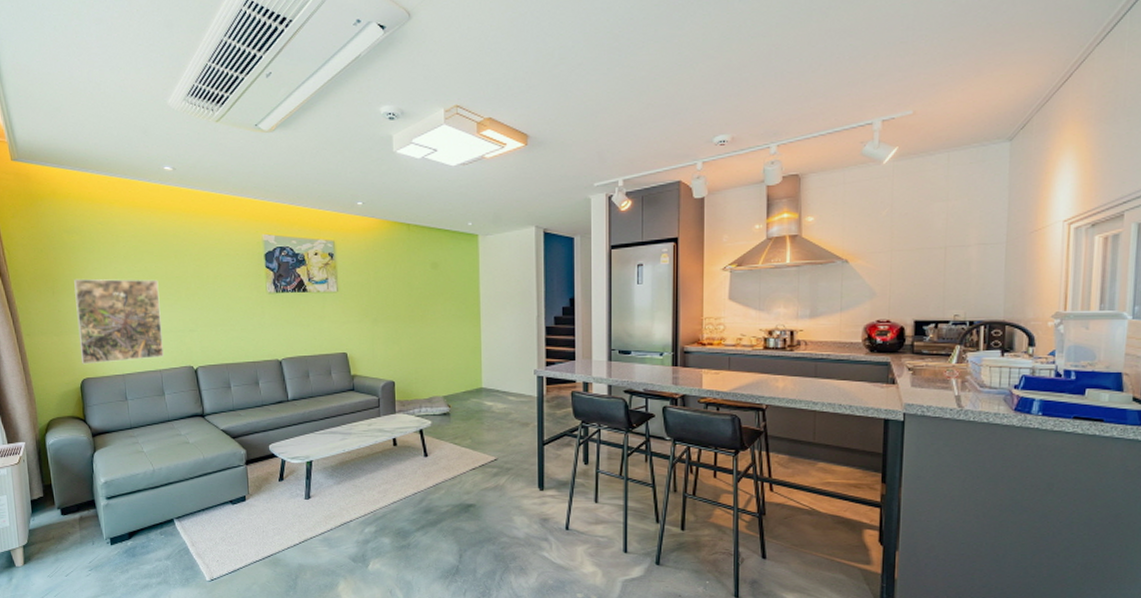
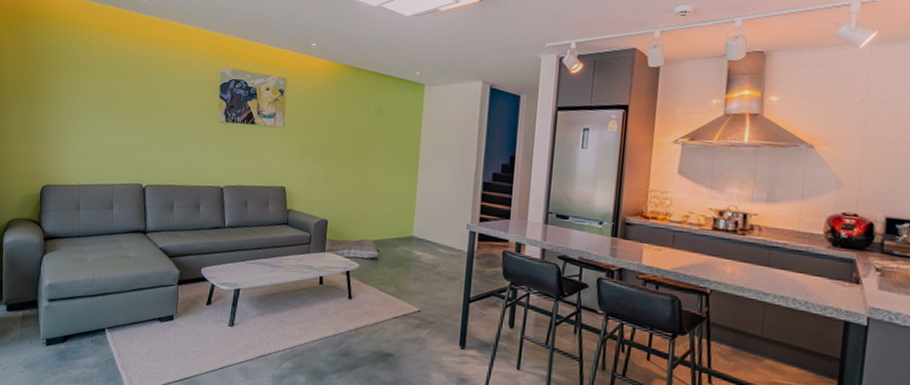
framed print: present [74,278,164,365] -> none [44,92,122,173]

